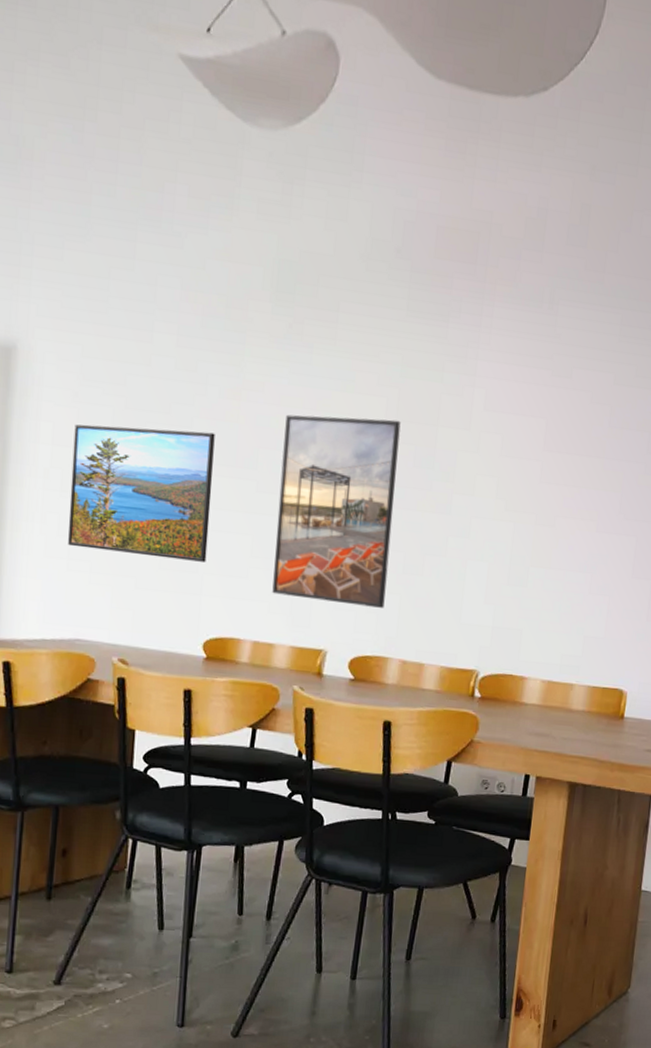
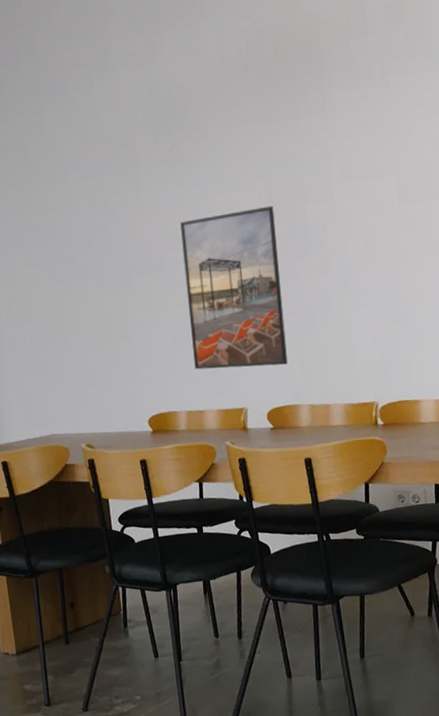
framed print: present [68,424,215,562] -> none [22,250,139,363]

